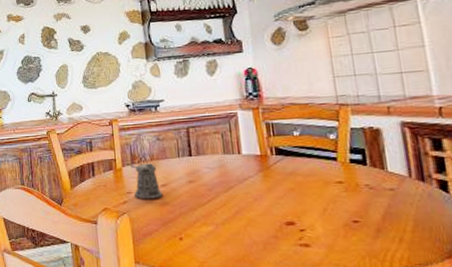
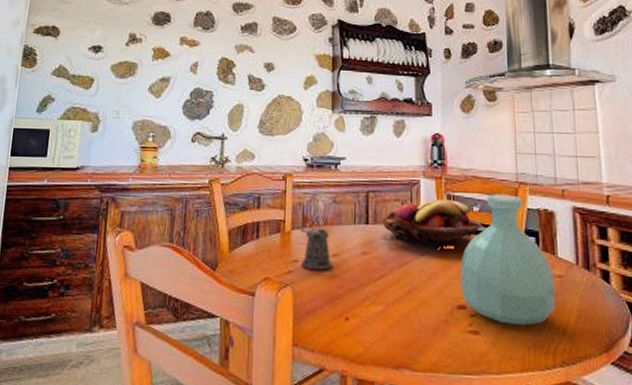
fruit basket: none [204,127,305,170] -> present [382,199,483,245]
bottle: none [285,116,390,238] -> present [460,194,556,327]

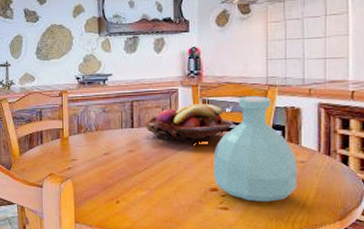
pepper shaker: present [299,227,332,271] -> none [76,132,104,166]

